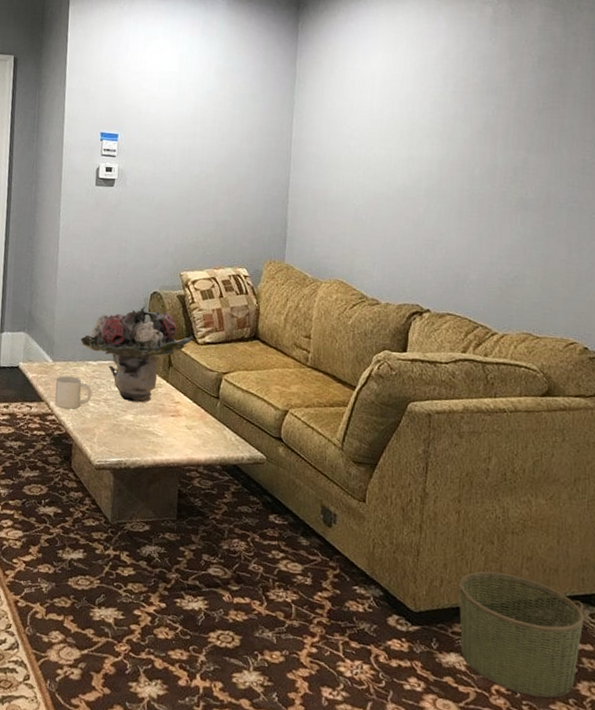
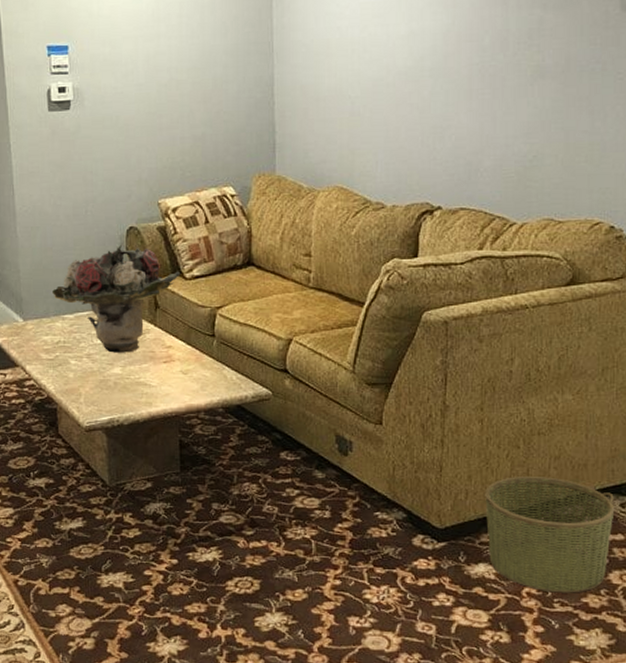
mug: present [54,375,92,409] -> none [29,334,72,370]

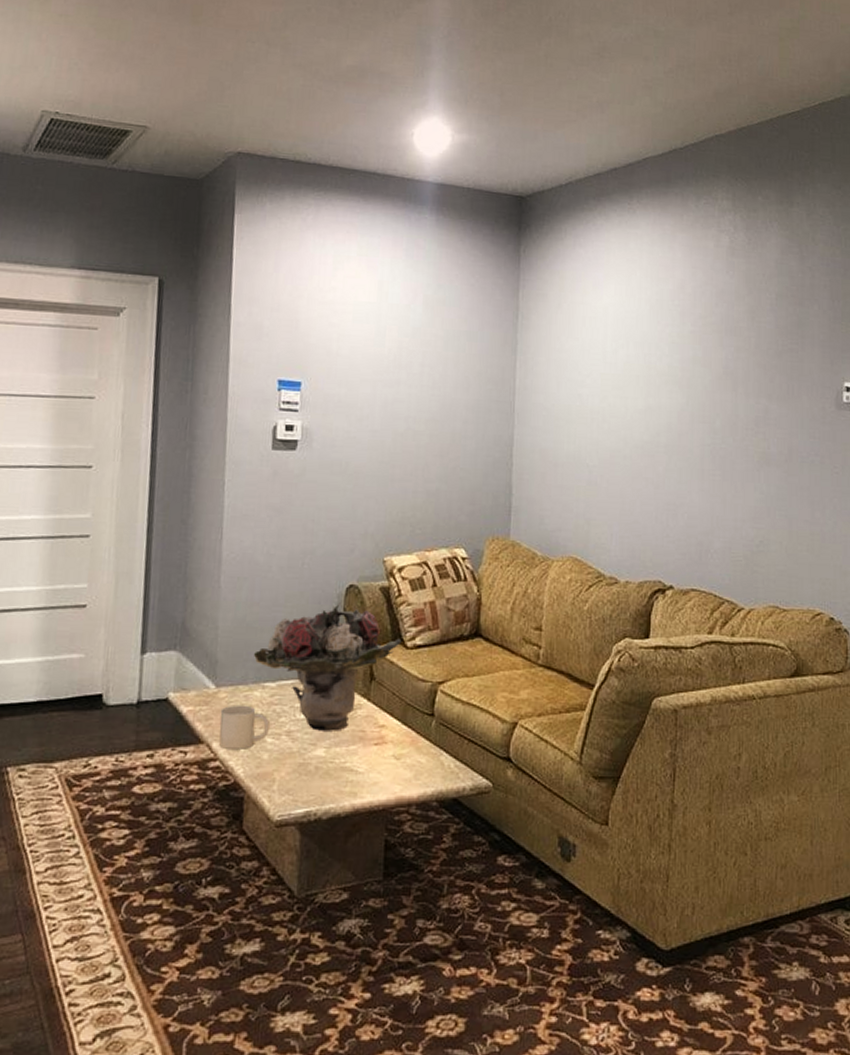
mug: none [29,334,72,370] -> present [219,704,270,749]
basket: present [484,477,615,593] -> none [711,888,840,1027]

